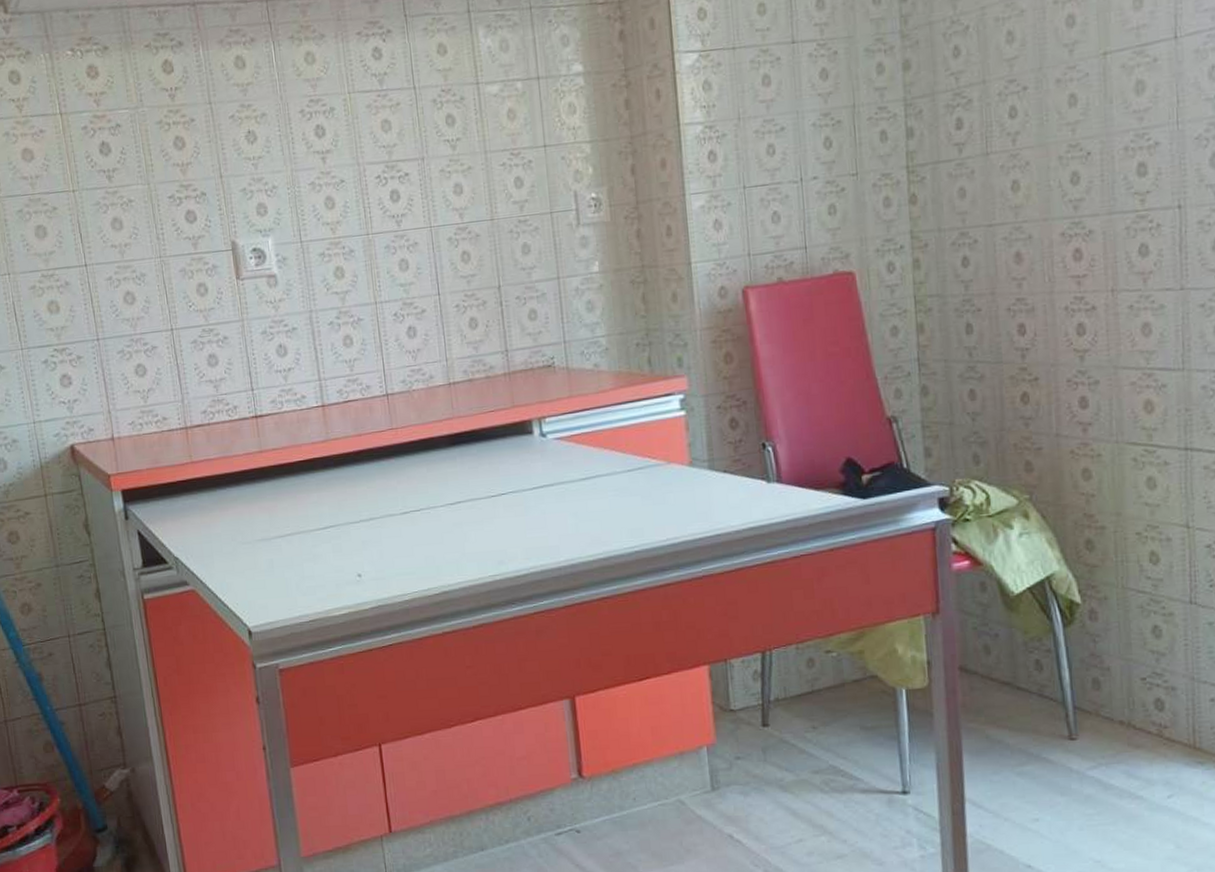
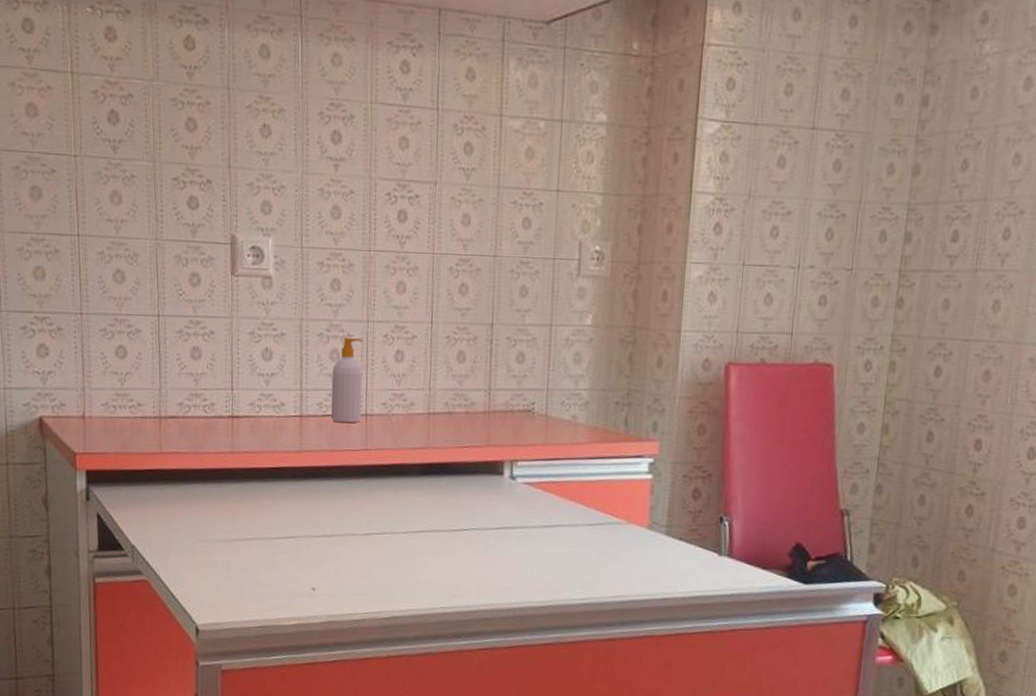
soap bottle: none [347,320,383,407] -> present [331,337,364,423]

